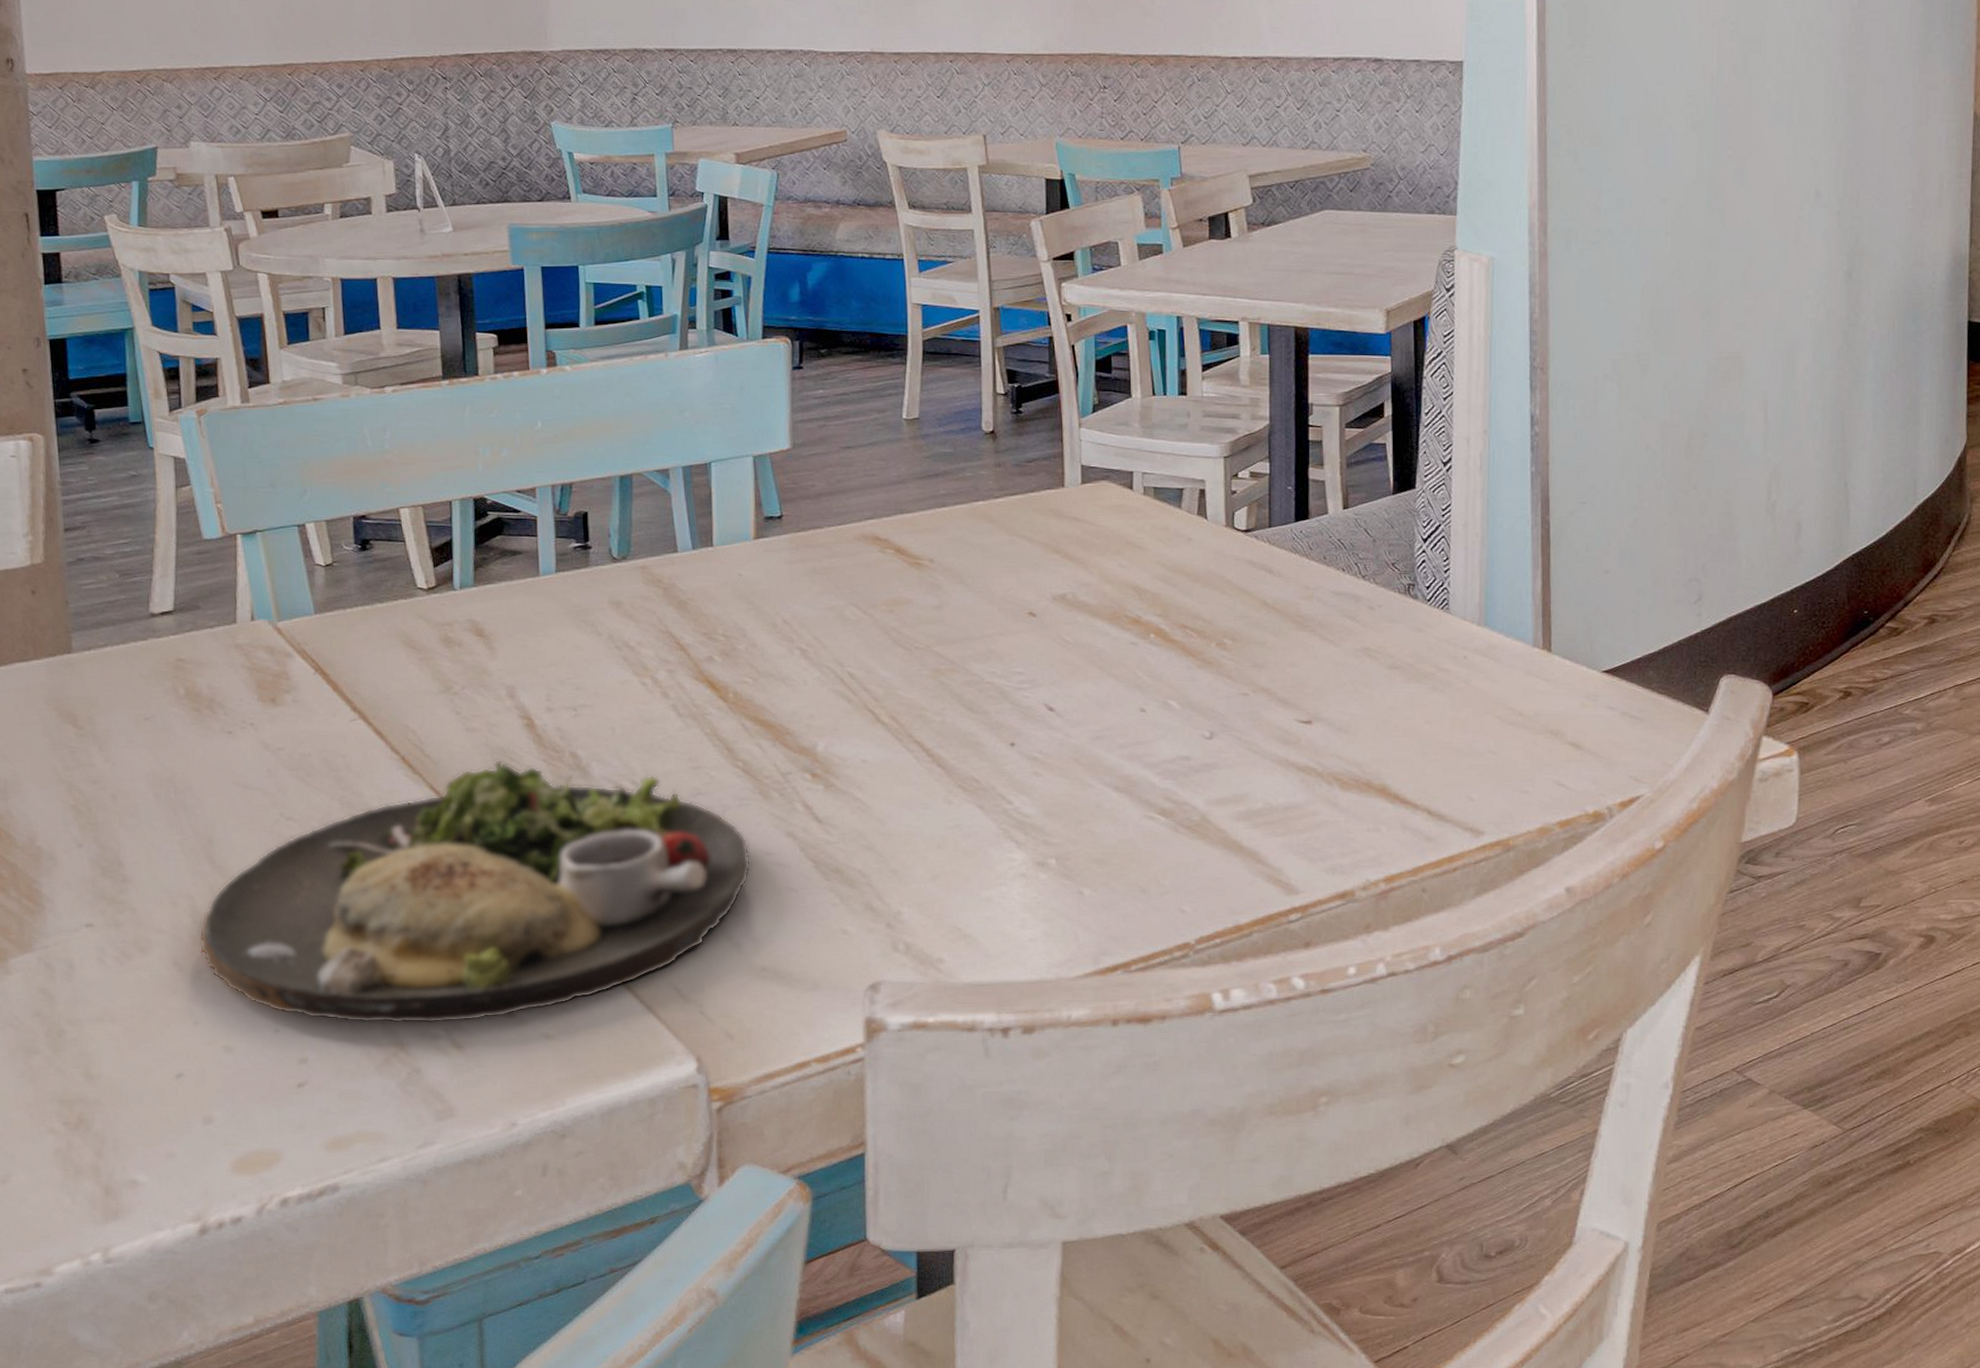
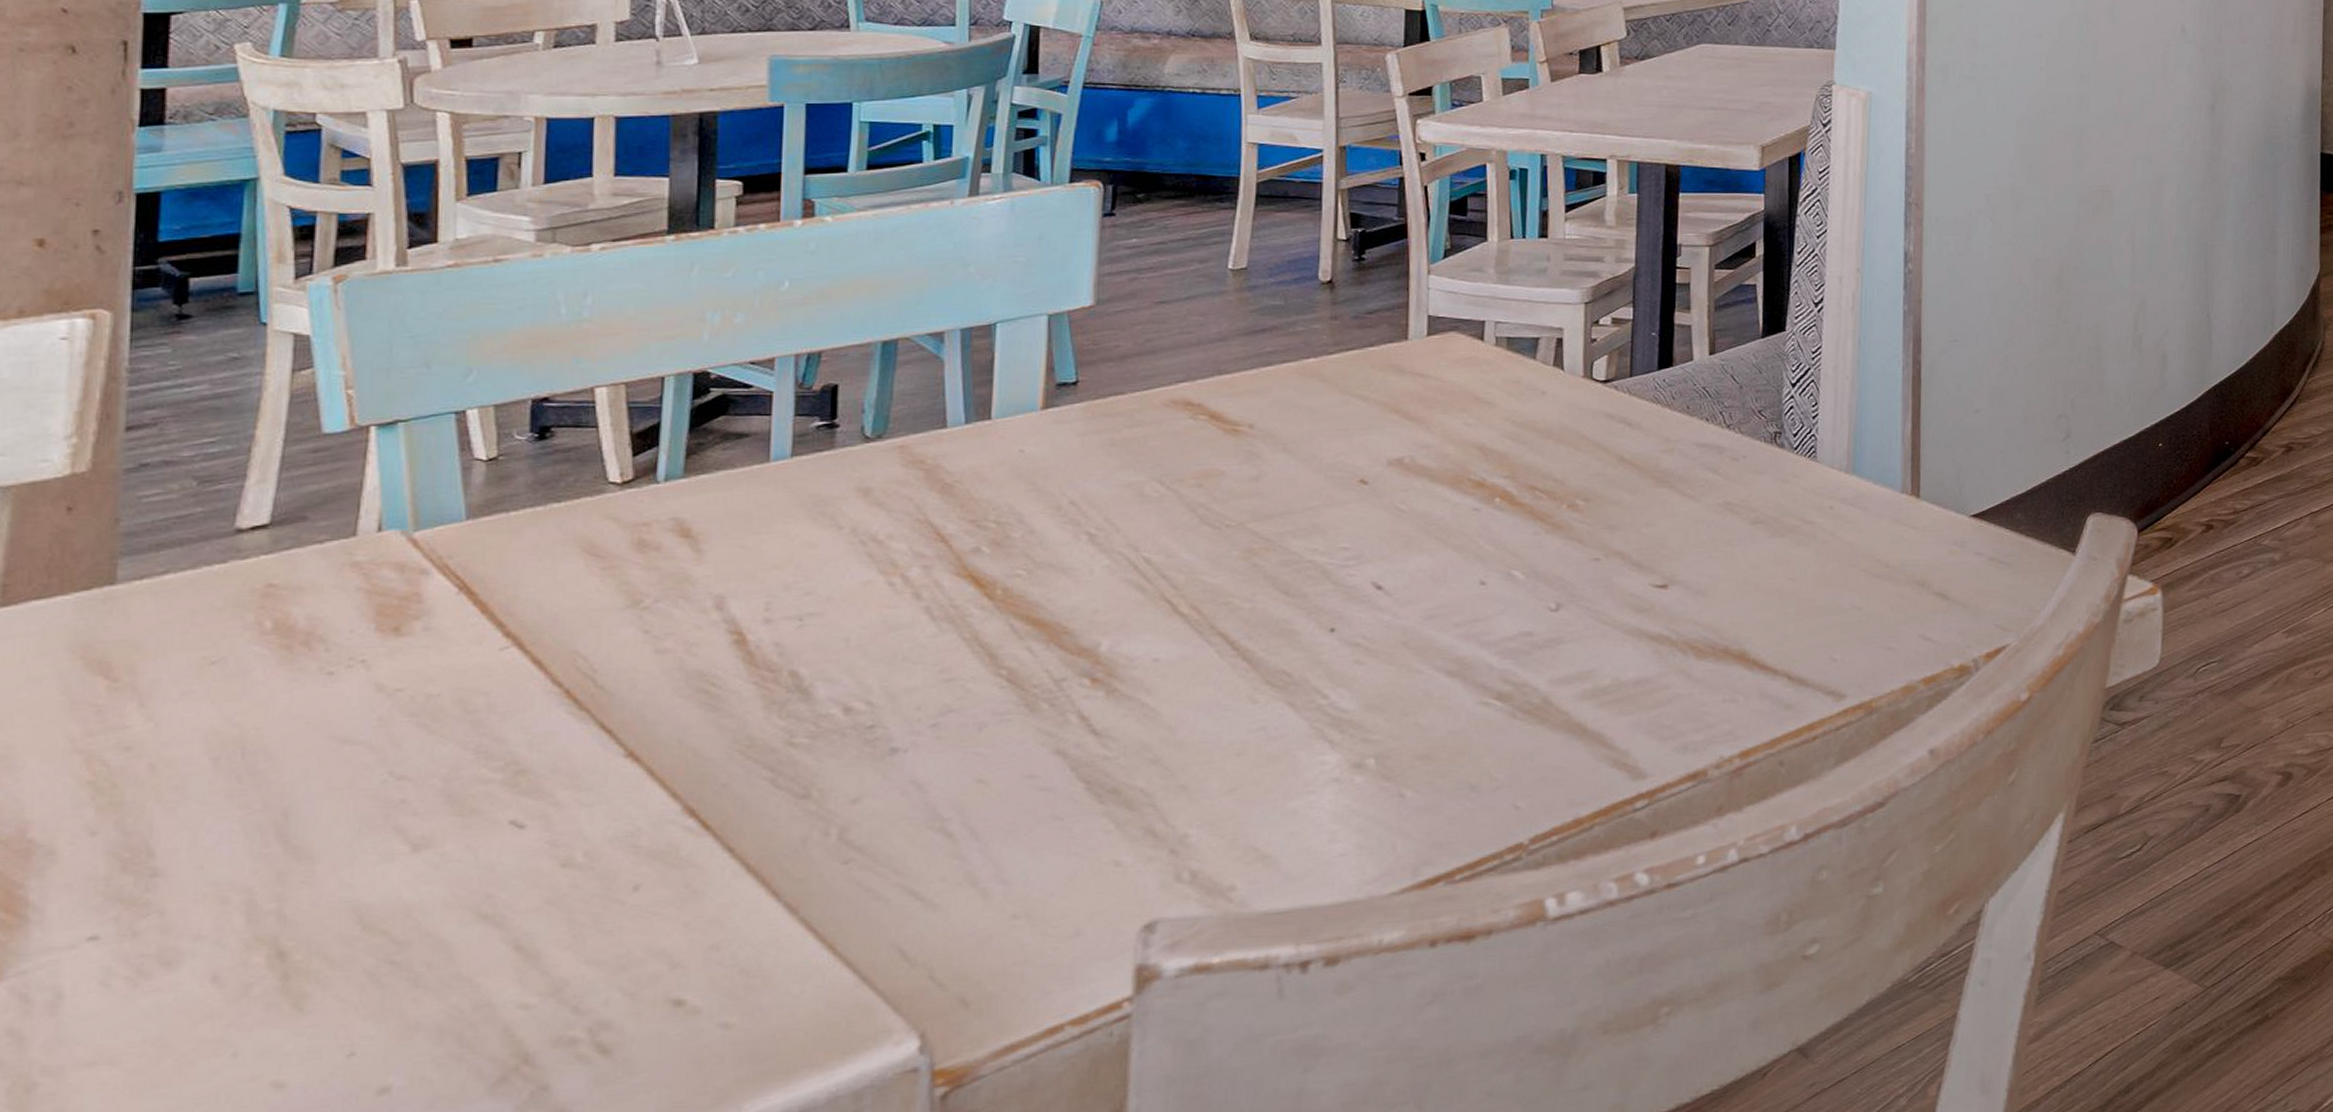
dinner plate: present [198,761,752,1024] -> none [252,687,1009,1034]

